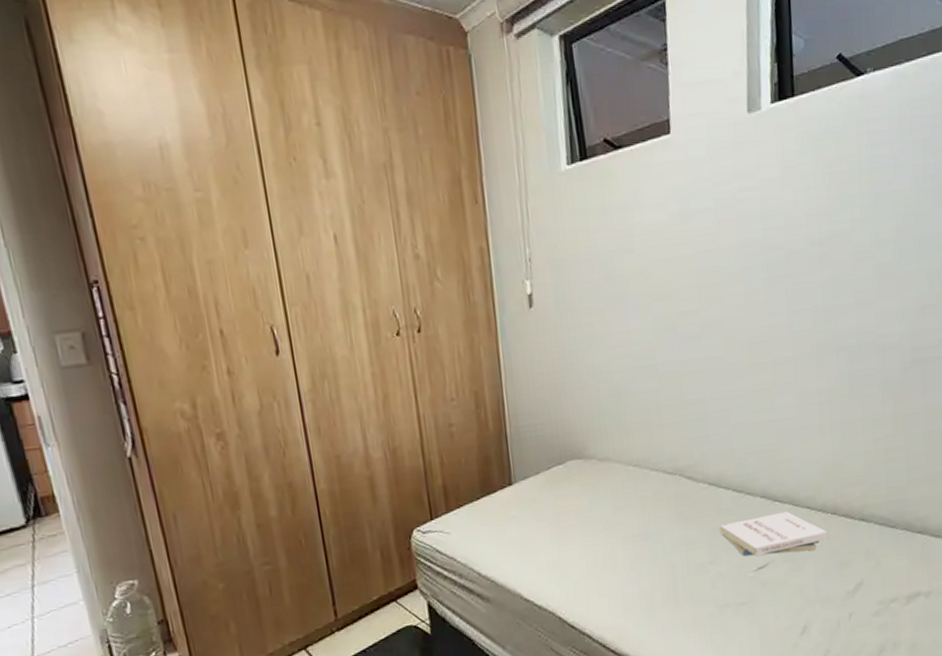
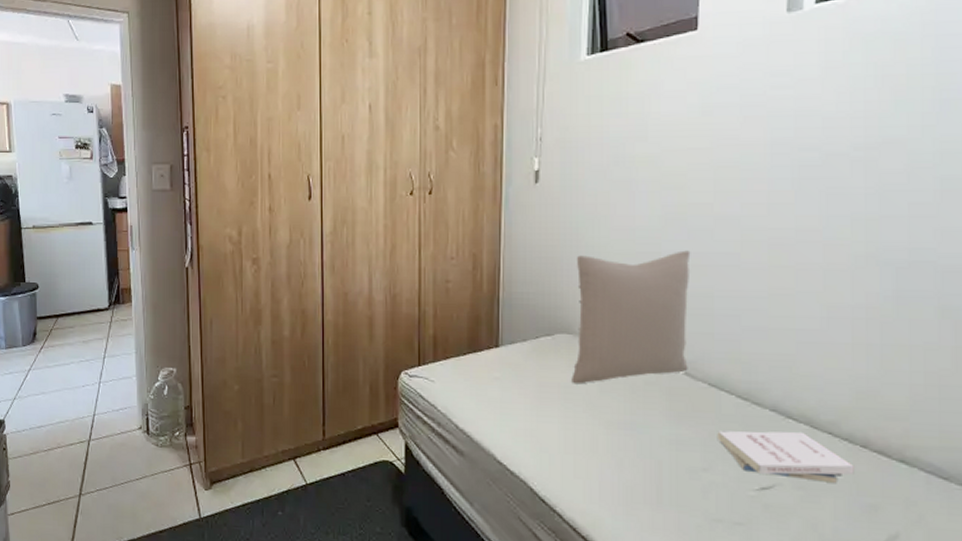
pillow: none [579,359,690,508] -> present [571,250,691,385]

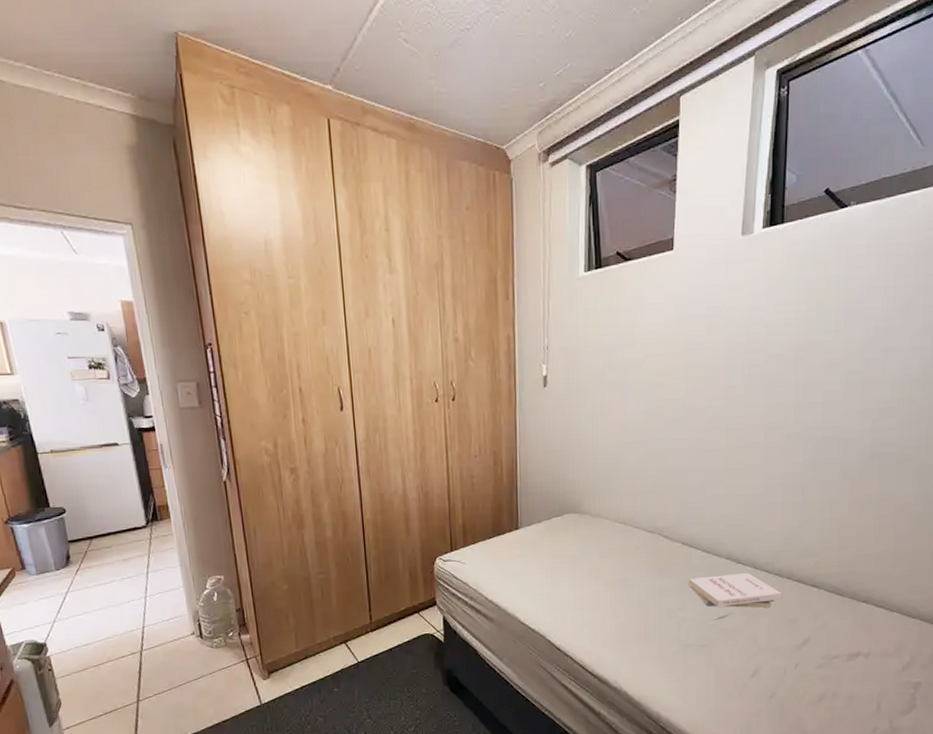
pillow: present [571,250,691,385] -> none [578,438,669,554]

